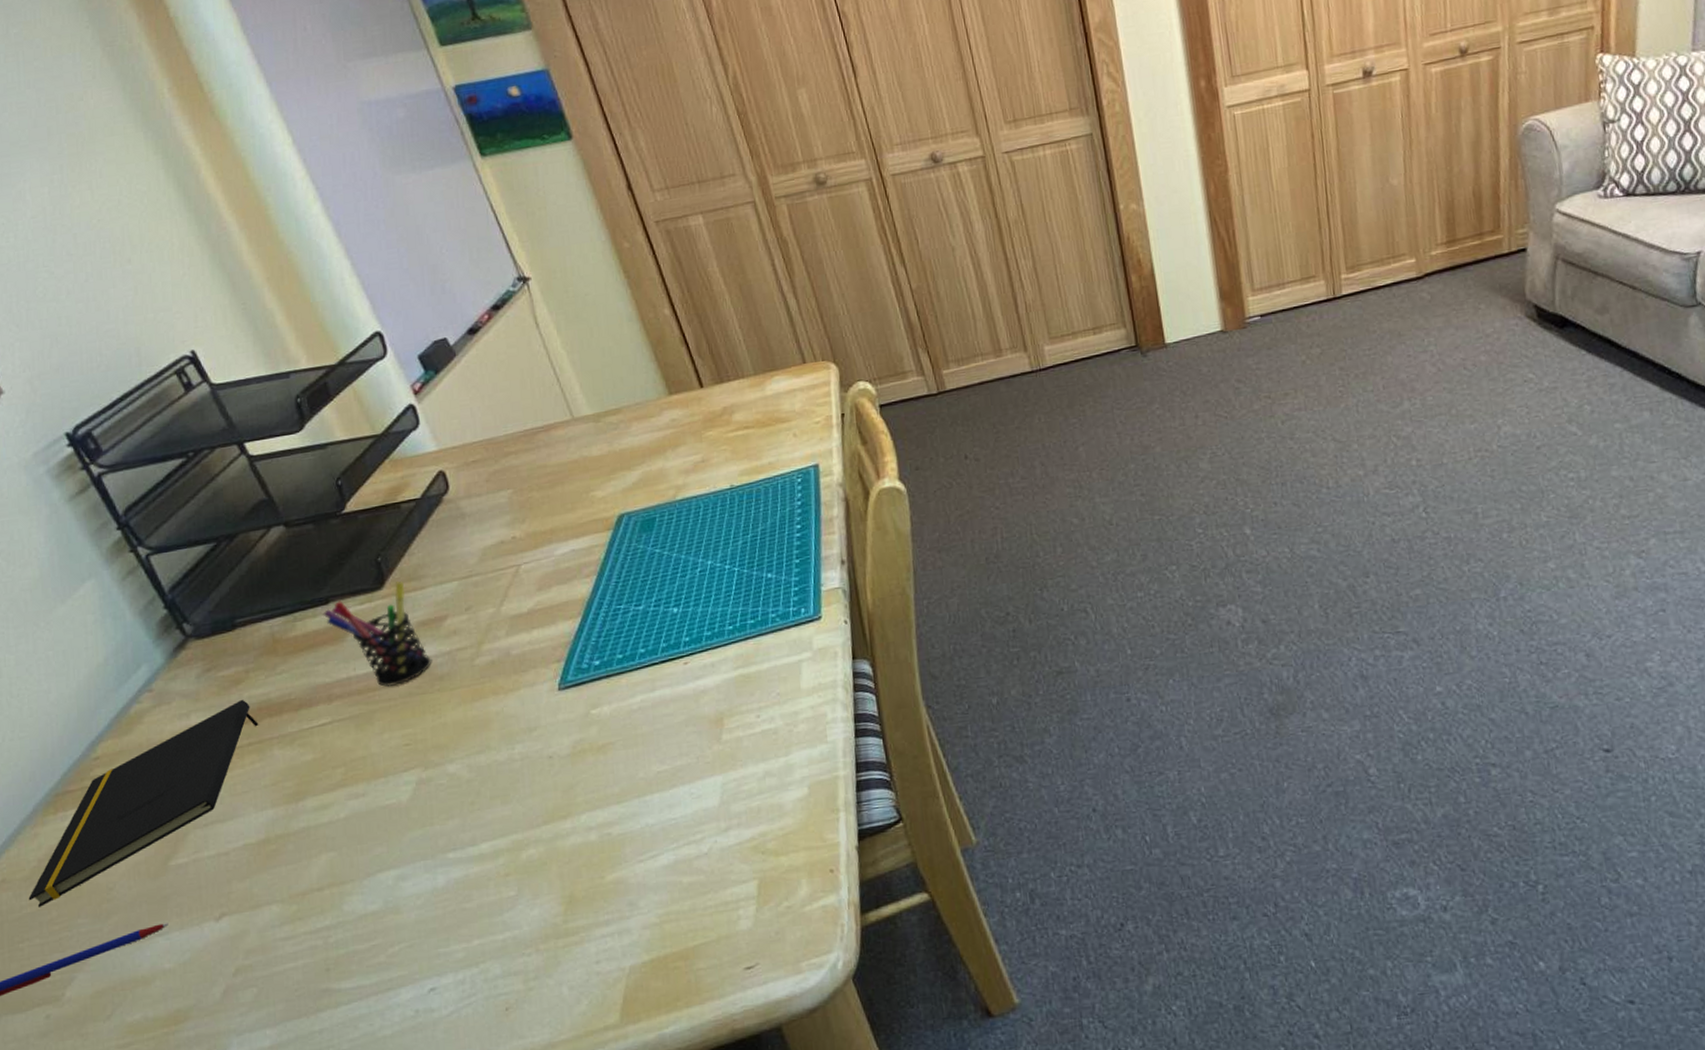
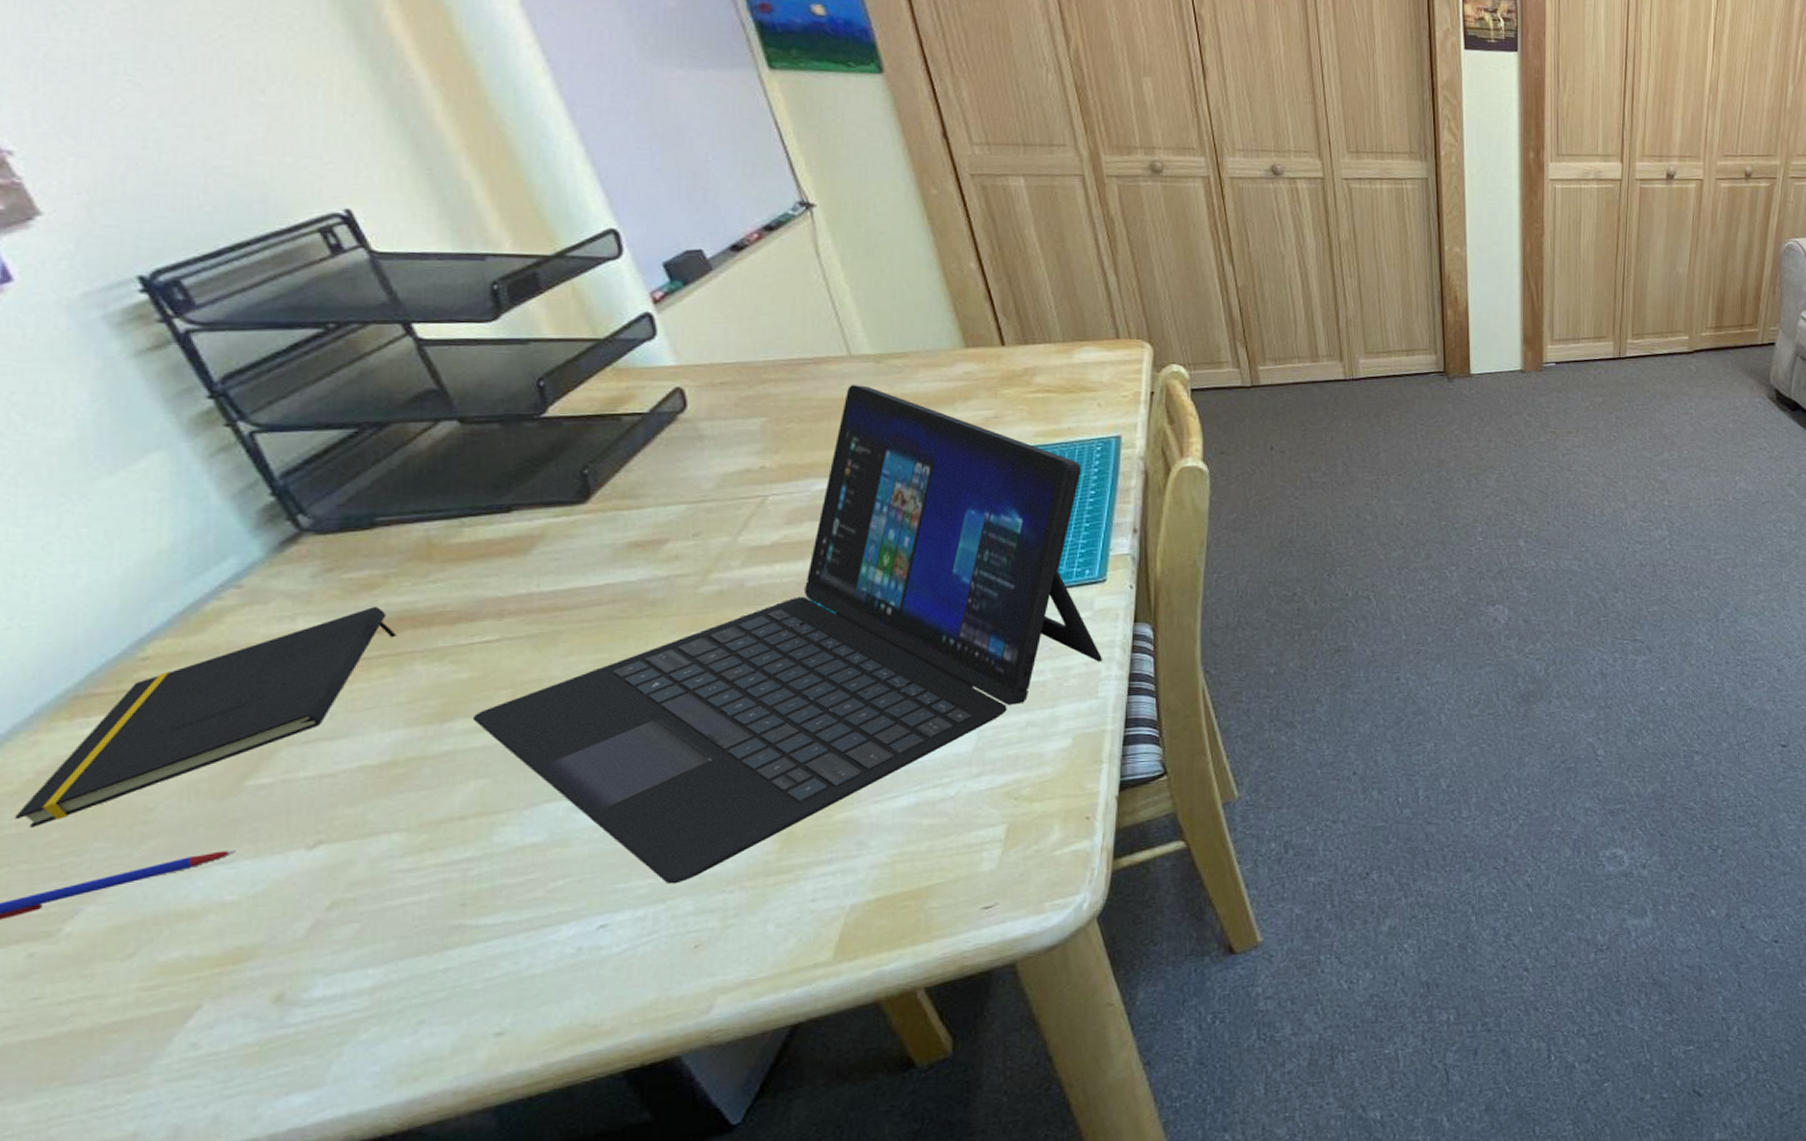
laptop: none [318,446,827,948] -> present [472,385,1102,884]
pen holder: present [323,581,432,687] -> none [502,498,644,607]

